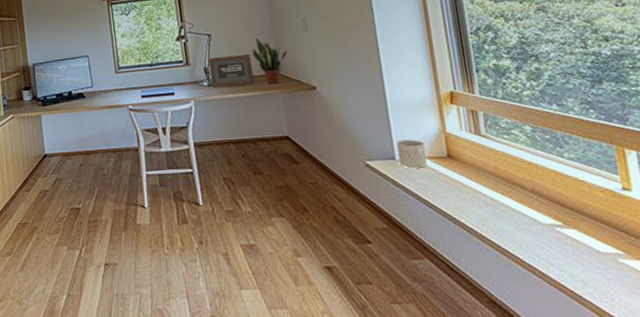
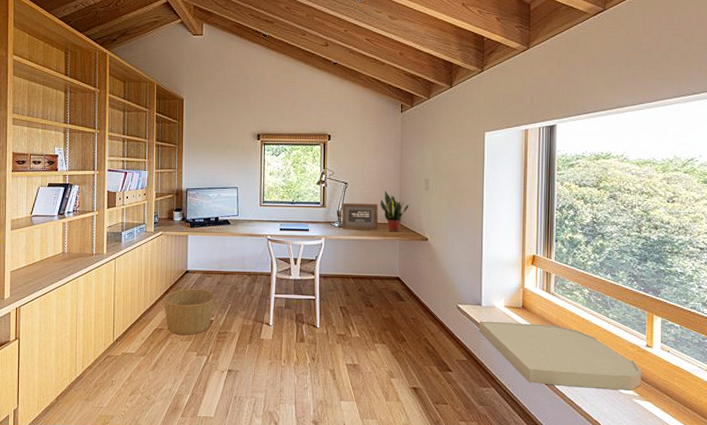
basket: none [23,173,80,229] -> present [163,288,216,336]
cushion: none [395,174,625,250] -> present [478,321,641,391]
mug: present [397,139,428,169] -> none [484,290,506,315]

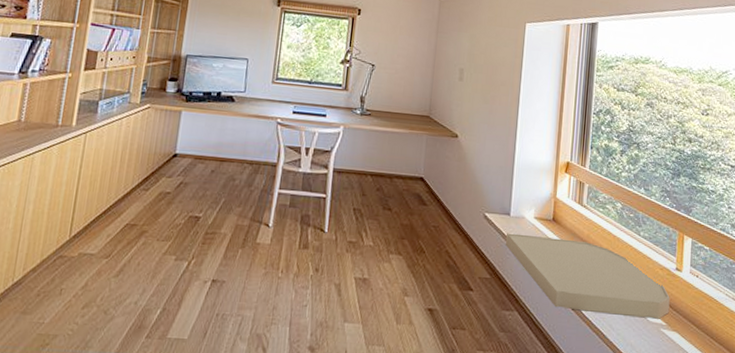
basket: present [163,288,216,336] -> none [140,176,207,235]
picture frame: present [341,203,379,229] -> none [364,88,407,121]
potted plant: present [380,190,409,232] -> none [409,77,441,126]

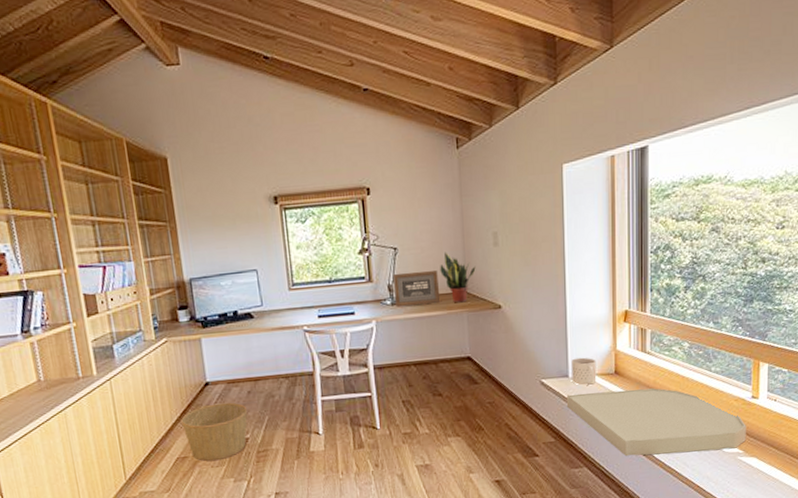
basket: none [140,176,207,235] -> present [181,402,248,462]
picture frame: none [364,88,407,121] -> present [392,271,441,306]
potted plant: none [409,77,441,126] -> present [440,252,476,303]
mug: none [513,198,537,227] -> present [571,357,597,385]

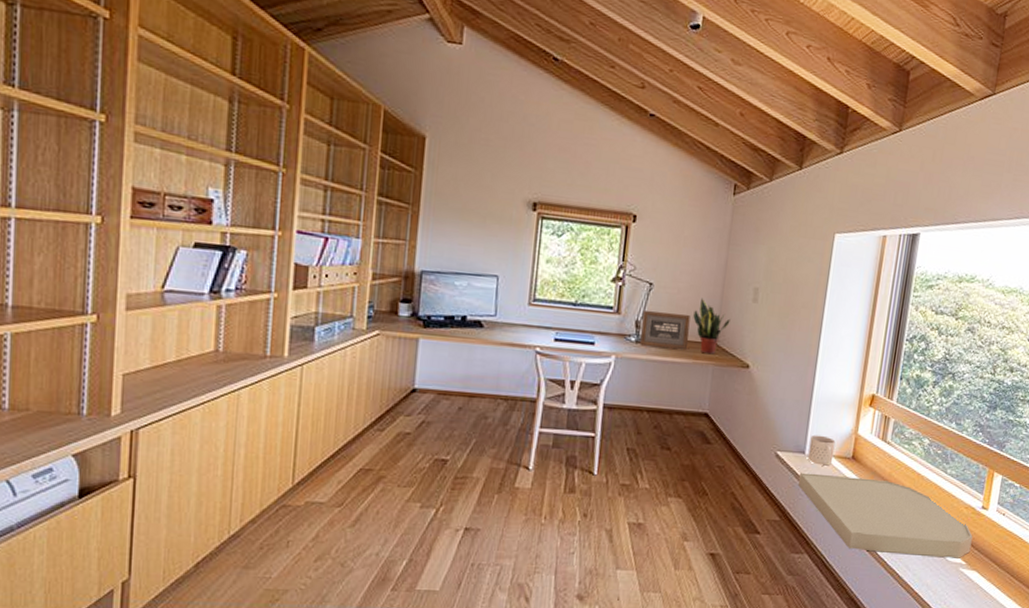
basket: present [181,402,248,462] -> none [374,414,454,480]

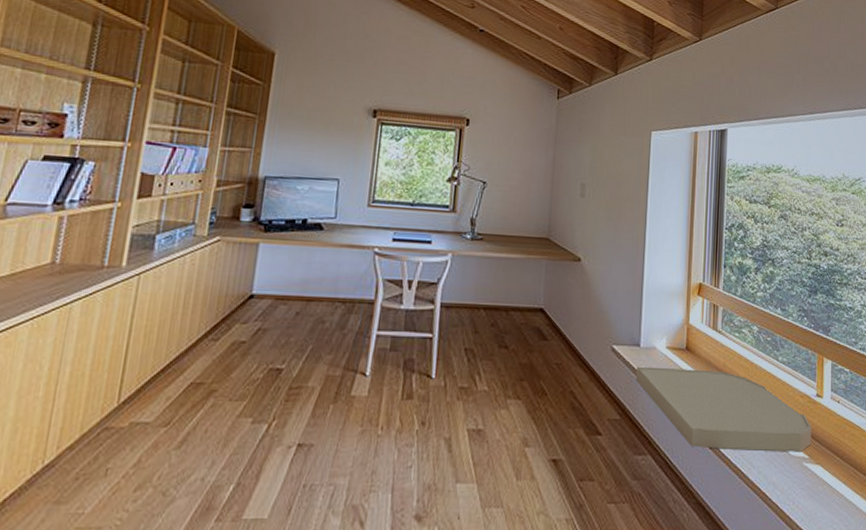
picture frame: present [640,311,691,349] -> none [475,208,523,245]
potted plant: present [693,298,731,355] -> none [525,194,561,249]
mug: present [807,435,836,466] -> none [643,326,669,358]

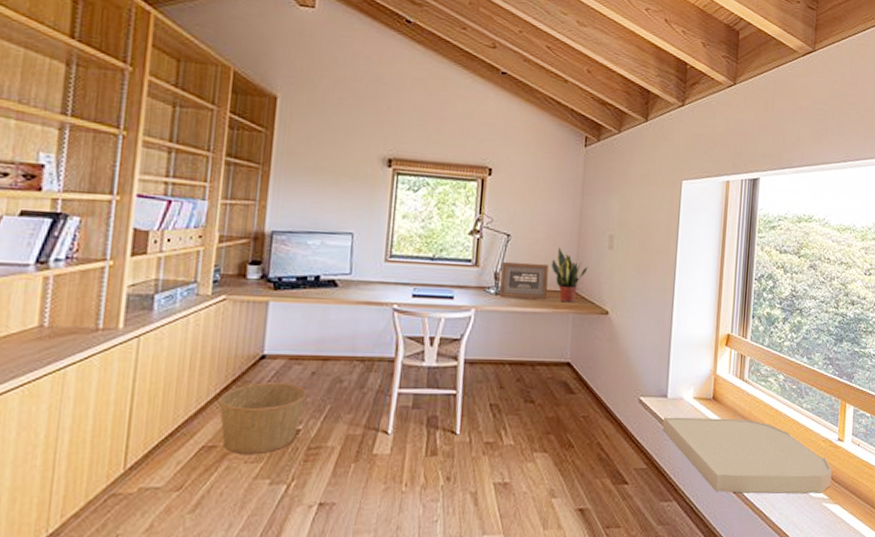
basket: none [208,321,291,393] -> present [219,382,307,455]
picture frame: none [475,208,523,245] -> present [500,262,549,299]
potted plant: none [525,194,561,249] -> present [551,247,588,303]

